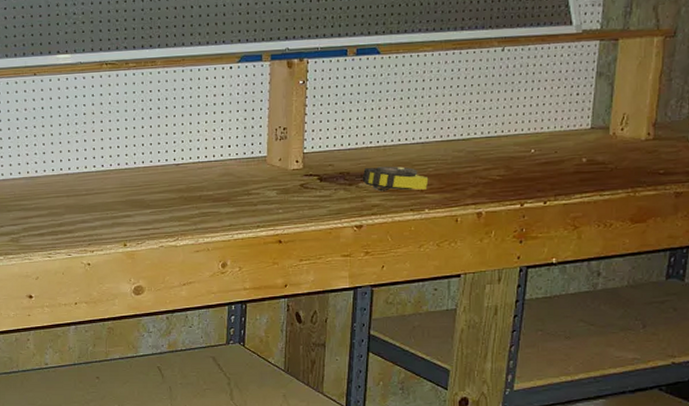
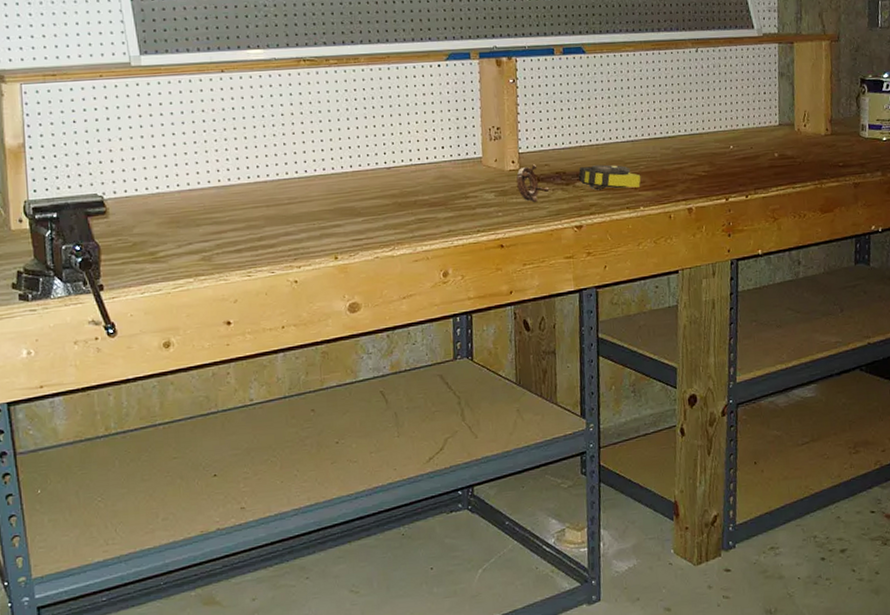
clamp: none [299,164,332,202] -> present [516,164,550,203]

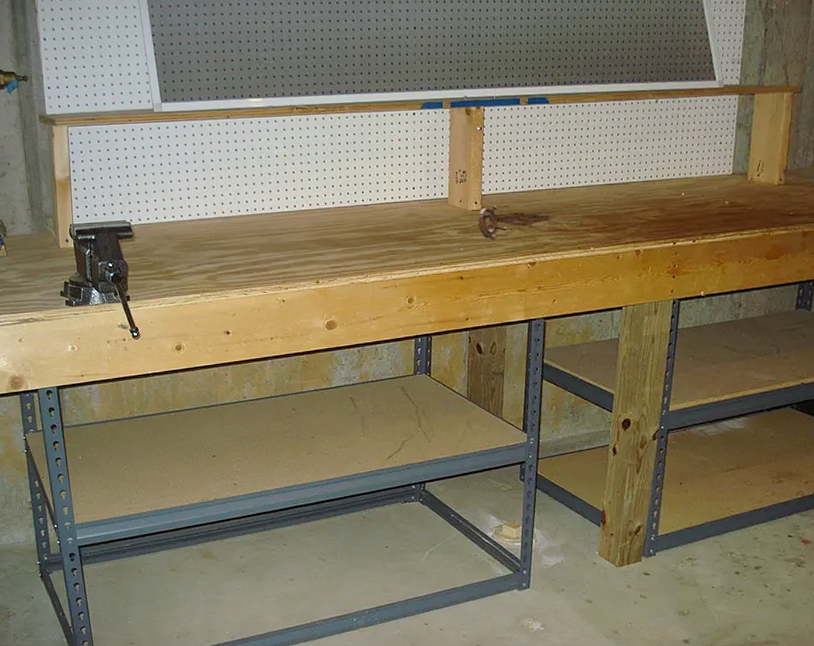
tape measure: present [578,164,641,191] -> none [534,207,594,231]

